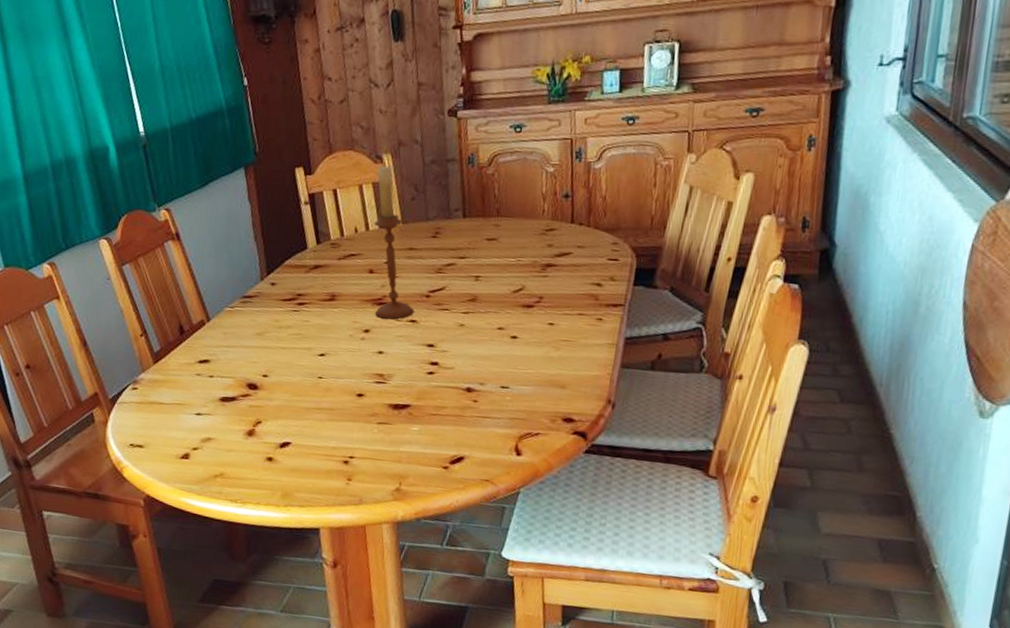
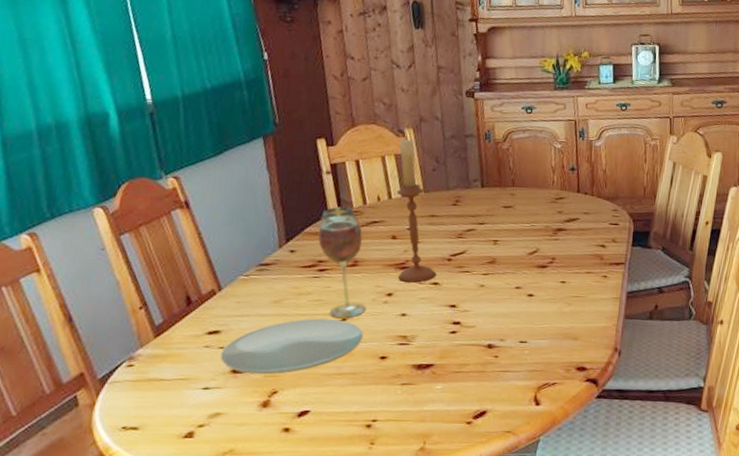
plate: none [210,352,341,405] -> present [220,318,363,375]
wineglass: none [297,238,344,353] -> present [318,206,366,318]

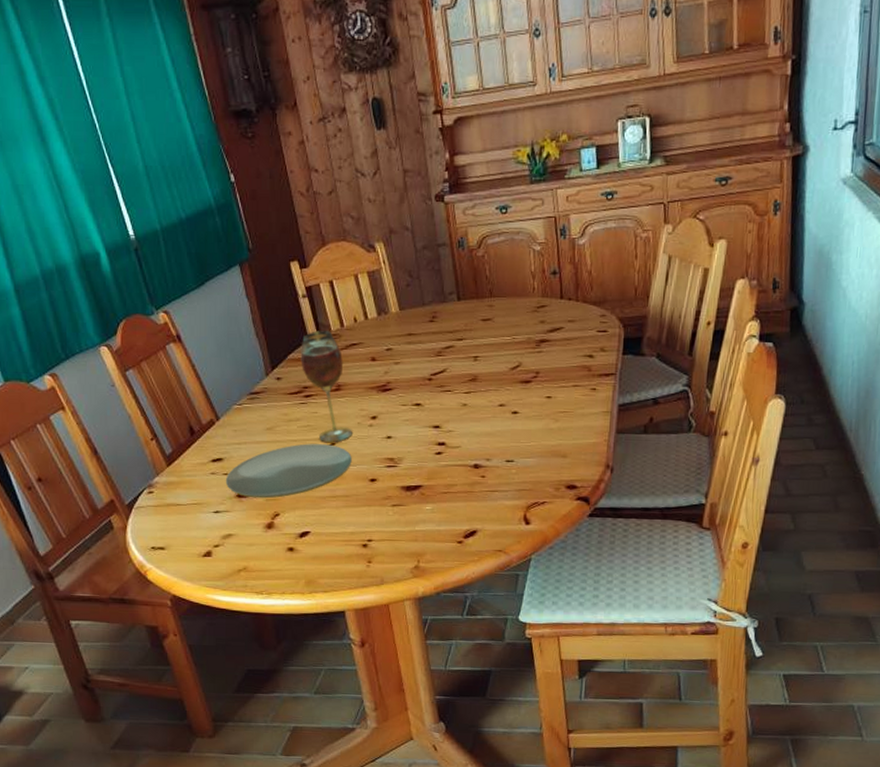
candlestick: present [396,137,437,283] -> none [371,251,418,404]

